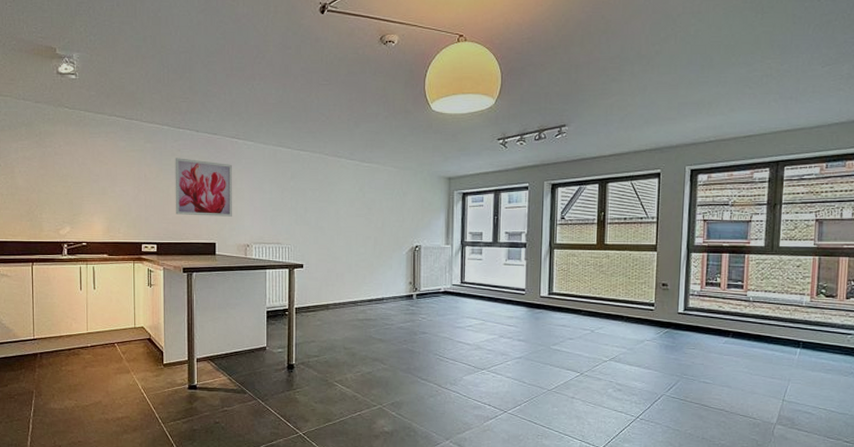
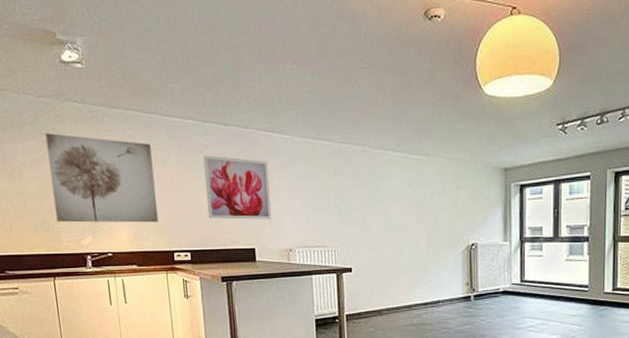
wall art: none [38,134,130,216] -> present [45,133,158,223]

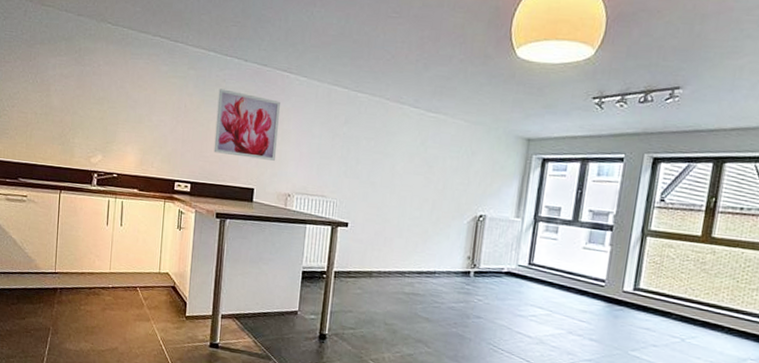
wall art: present [45,133,158,223] -> none [73,51,171,150]

